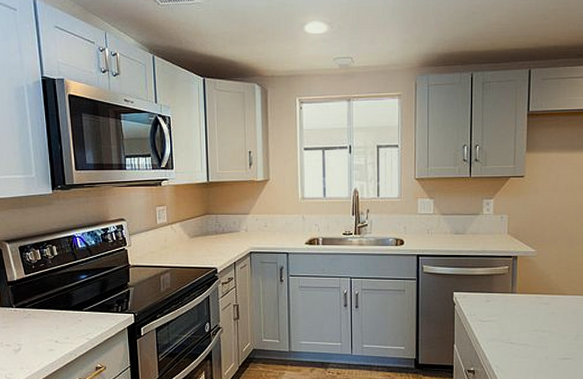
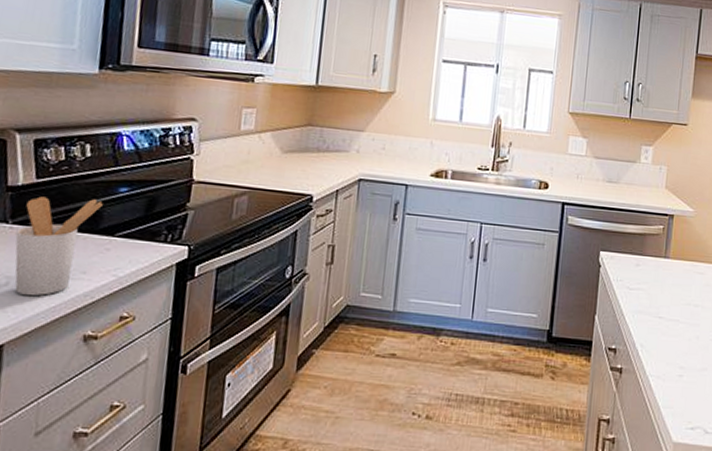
utensil holder: none [19,285,71,357] -> present [14,196,103,296]

